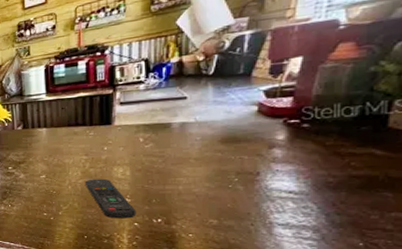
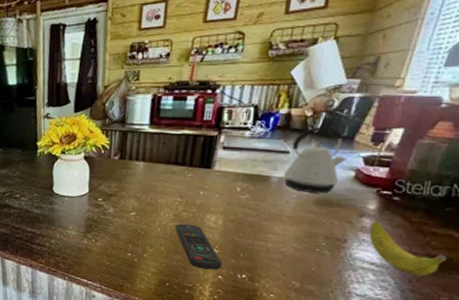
kettle: none [182,67,247,133] -> present [281,126,347,194]
banana: none [282,151,371,198] -> present [369,222,448,276]

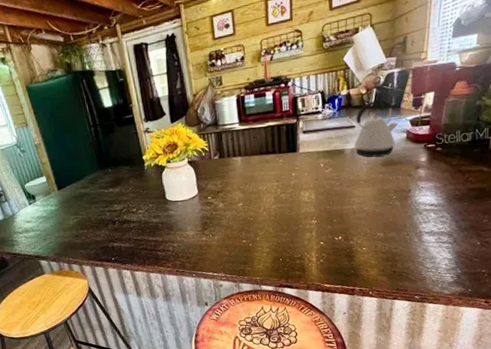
remote control: present [176,223,223,270] -> none [278,203,322,240]
banana: present [369,222,448,276] -> none [425,170,482,208]

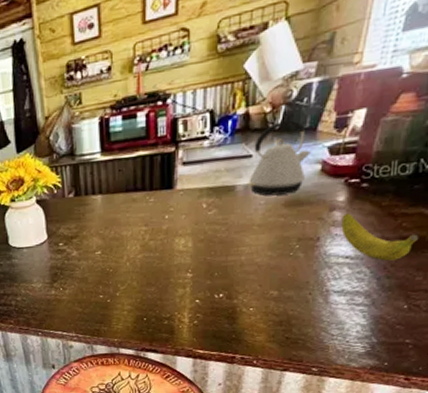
banana: none [425,170,482,208] -> present [341,213,419,261]

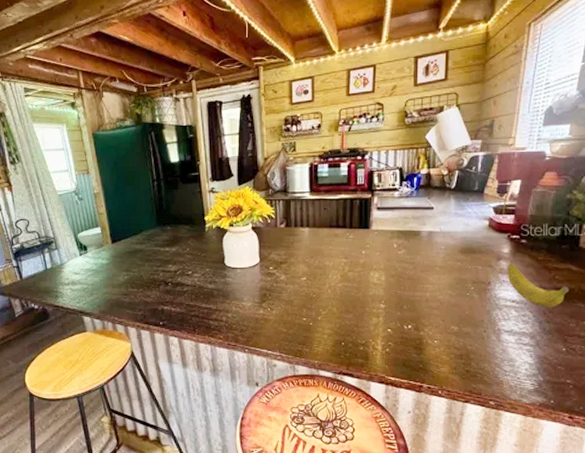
kettle: present [247,120,312,196] -> none [430,183,481,243]

